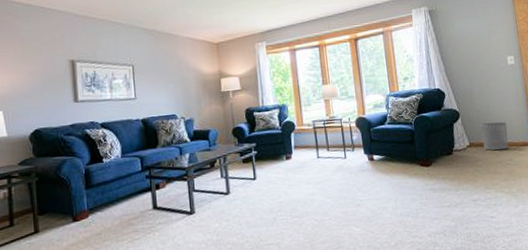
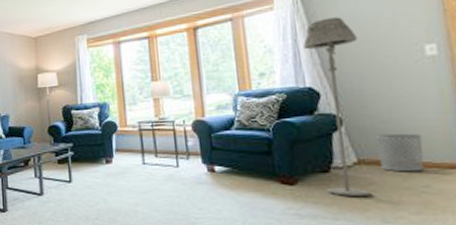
floor lamp: none [433,34,478,172] -> present [302,17,370,196]

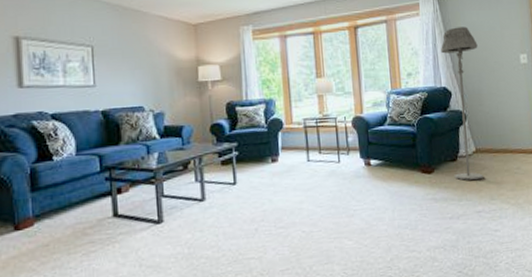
waste bin: present [376,133,424,172] -> none [488,126,517,158]

